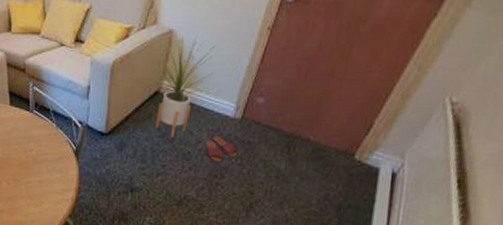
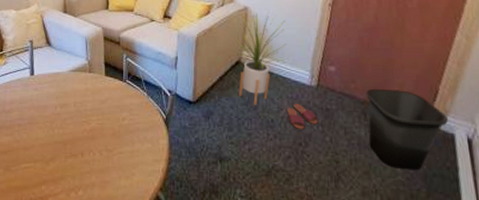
waste bin: none [287,121,376,201] -> present [366,88,448,169]

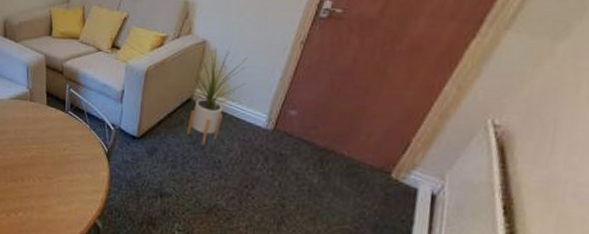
slippers: present [287,104,318,129] -> none [236,146,269,172]
waste bin: present [366,88,448,169] -> none [320,136,414,220]

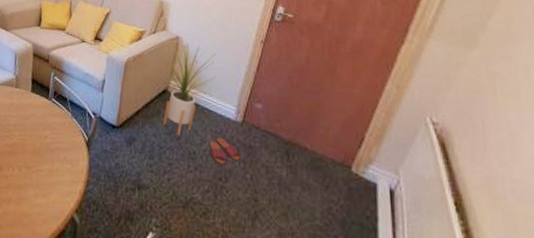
slippers: none [236,146,269,172] -> present [210,138,240,164]

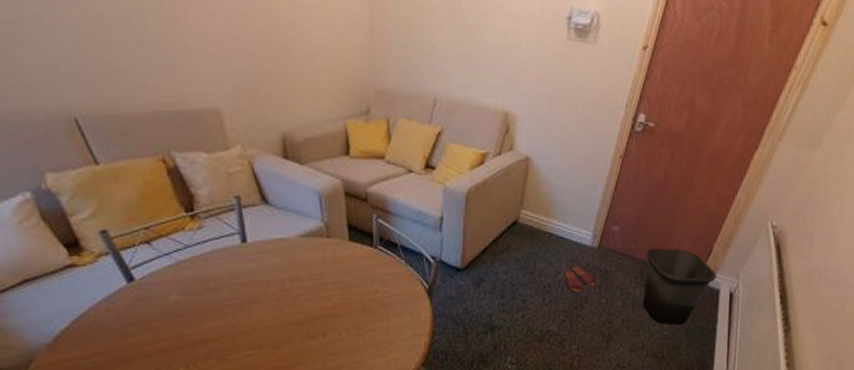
house plant: present [163,43,217,136] -> none [512,163,572,270]
waste bin: none [289,129,371,216] -> present [642,248,716,325]

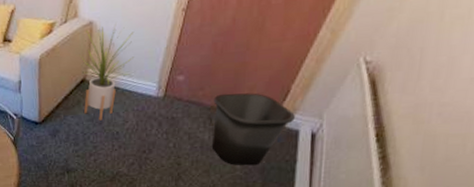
house plant: none [512,163,572,270] -> present [79,24,135,121]
slippers: present [565,266,596,293] -> none [132,115,163,139]

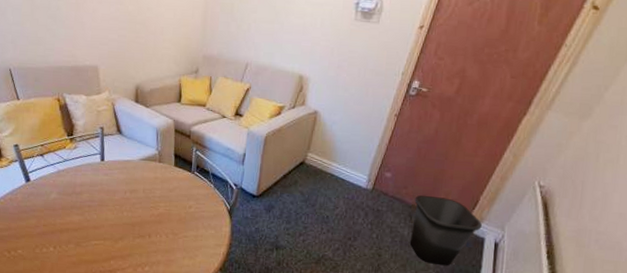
house plant: present [79,24,135,121] -> none [300,117,353,203]

